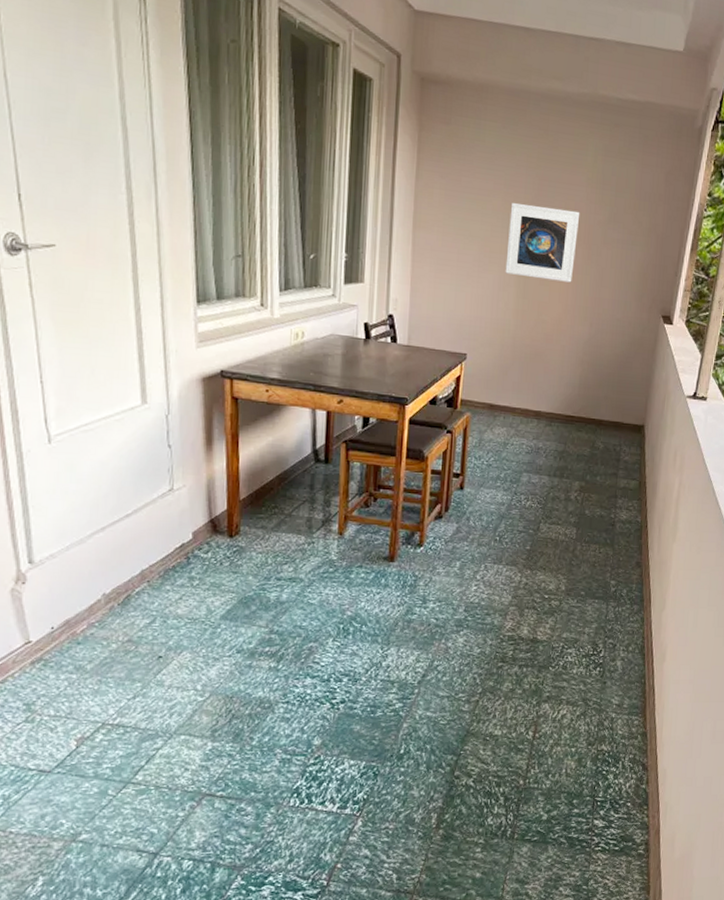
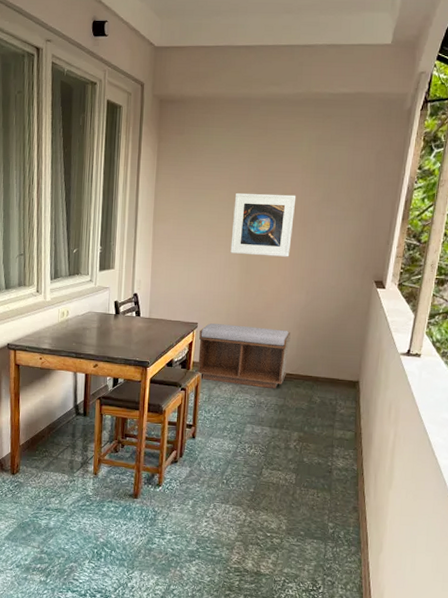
bench: none [465,355,573,432] -> present [196,323,291,388]

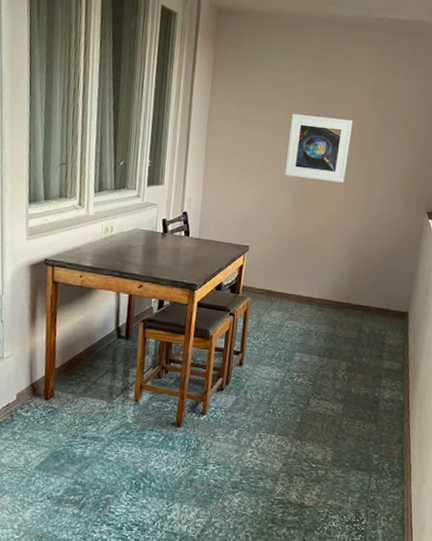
bench: present [196,323,291,388] -> none [246,247,343,317]

